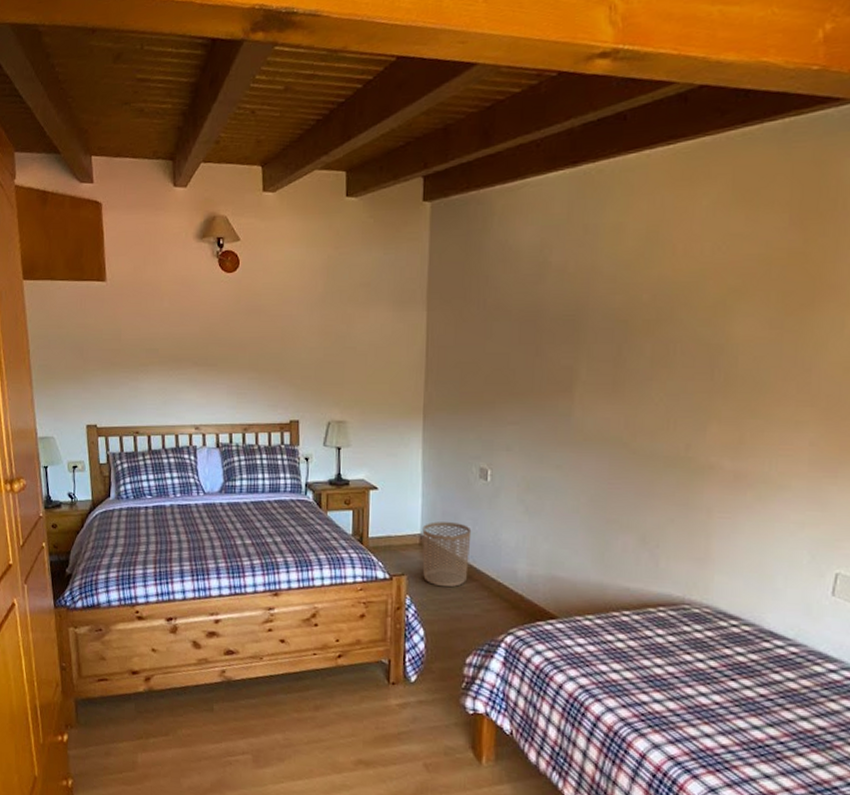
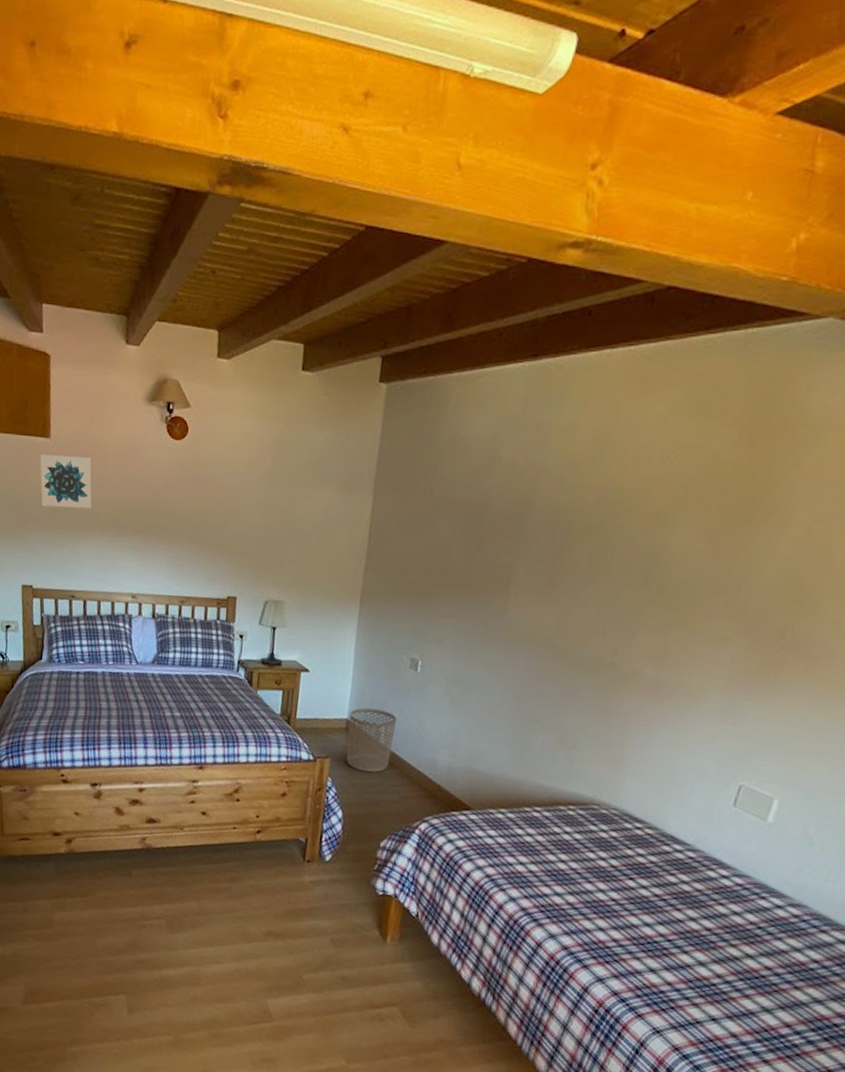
wall art: none [97,296,150,348] -> present [40,454,92,509]

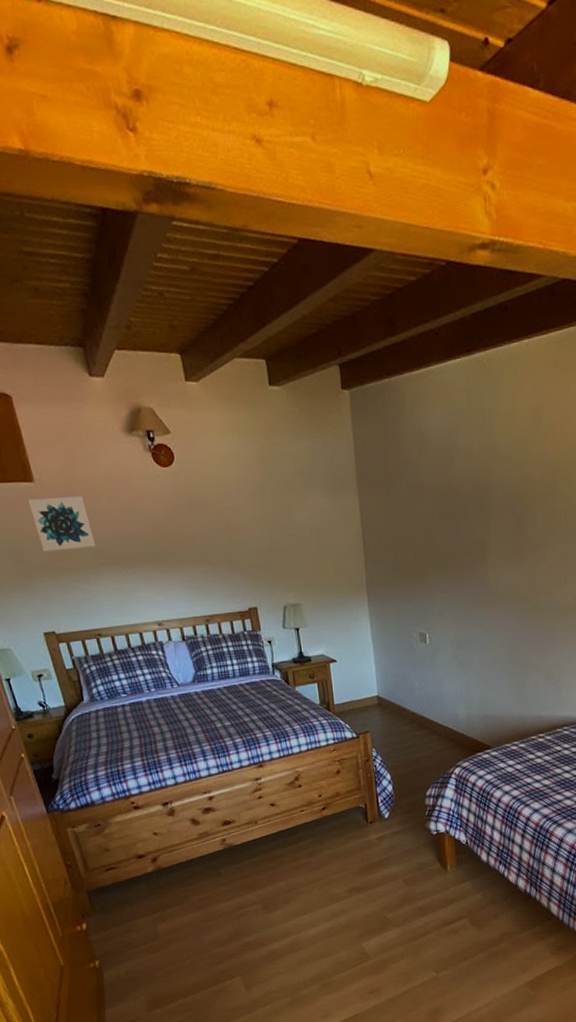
waste bin: present [346,708,398,773] -> none [378,682,420,737]

